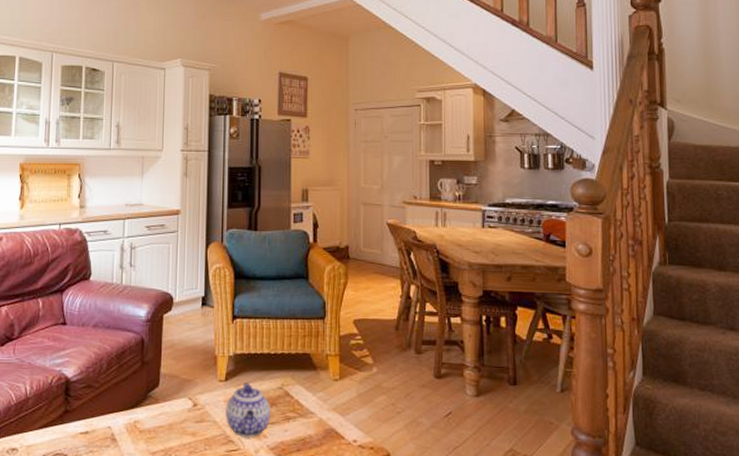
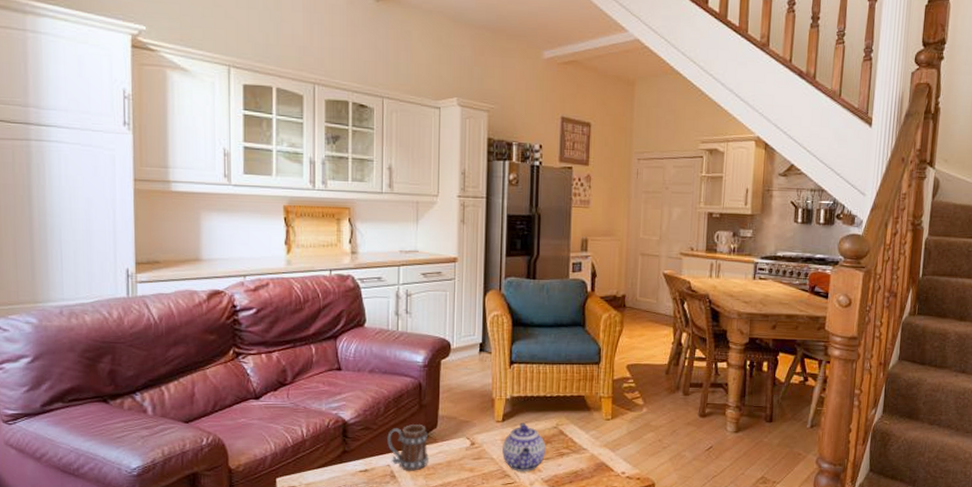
mug: none [109,383,150,434] -> present [387,425,428,471]

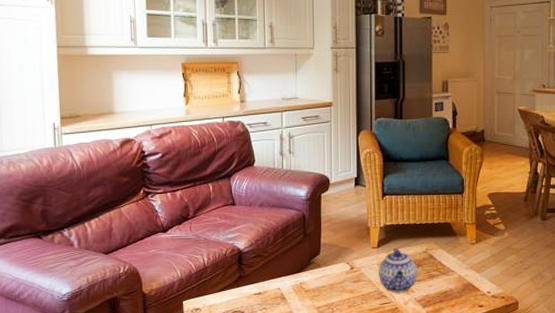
mug: present [387,425,428,471] -> none [277,252,314,293]

